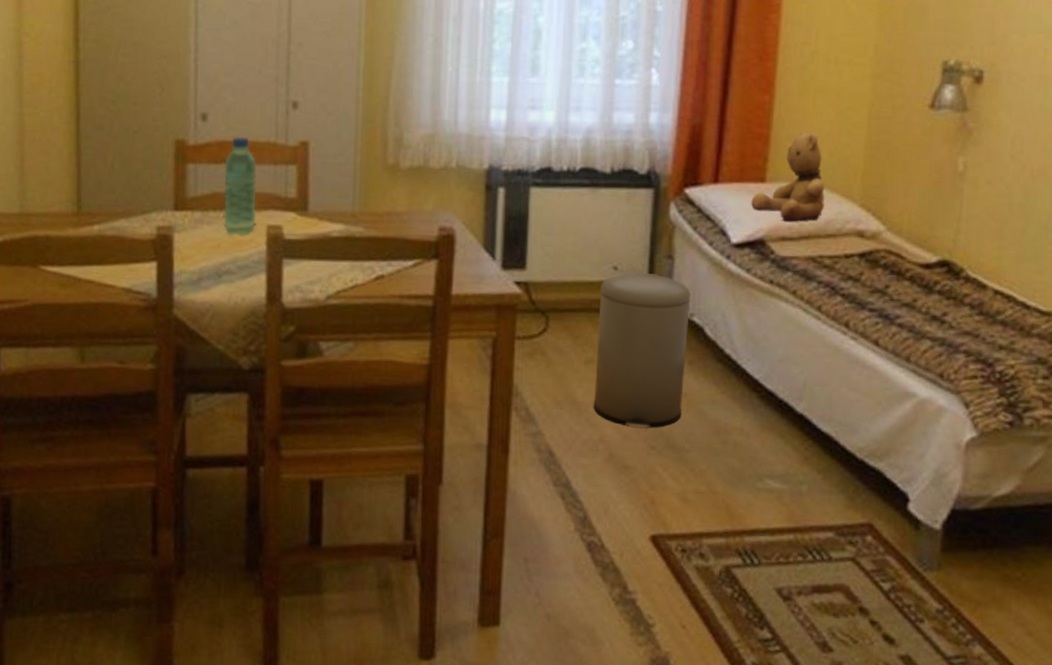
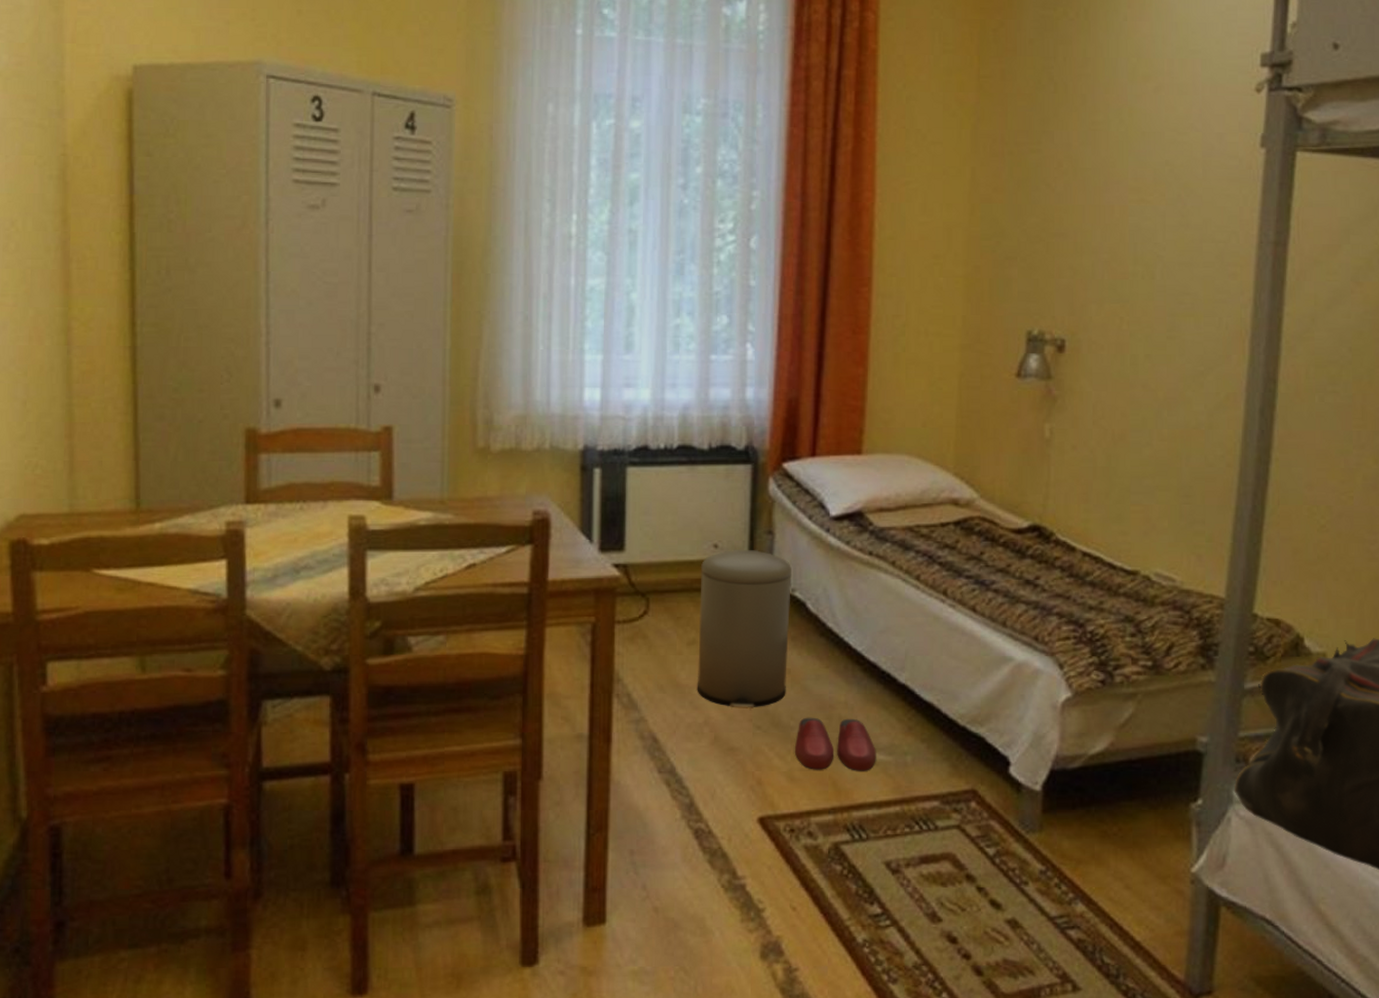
water bottle: present [224,137,257,237] -> none [300,424,337,529]
slippers: none [689,440,771,498] -> present [795,717,876,771]
teddy bear: present [751,131,825,222] -> none [849,403,919,492]

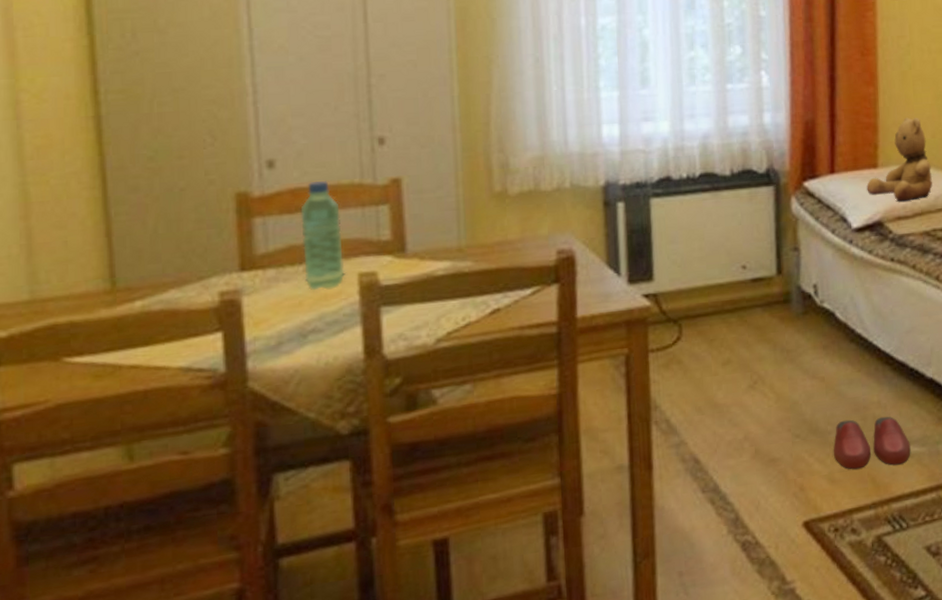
water bottle: none [300,424,337,529] -> present [300,181,345,291]
pedal bin: present [697,549,791,708] -> none [731,267,822,421]
teddy bear: none [849,403,919,492] -> present [867,117,932,202]

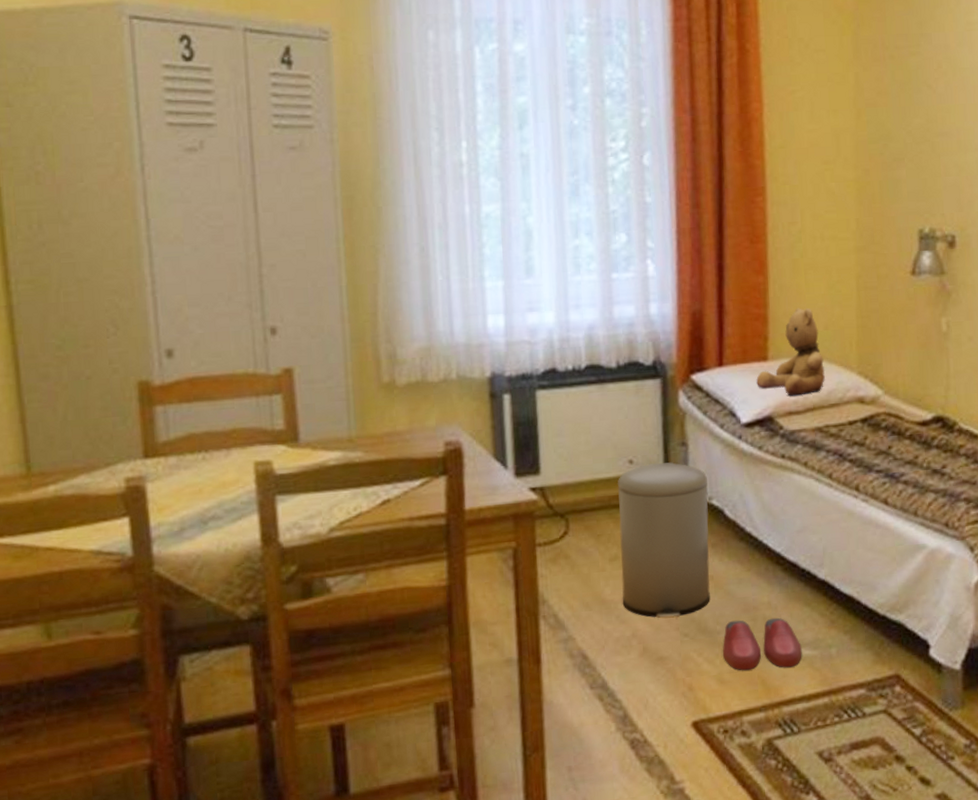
water bottle: present [300,181,345,291] -> none [198,370,242,479]
pedal bin: none [731,267,822,421] -> present [618,462,710,619]

